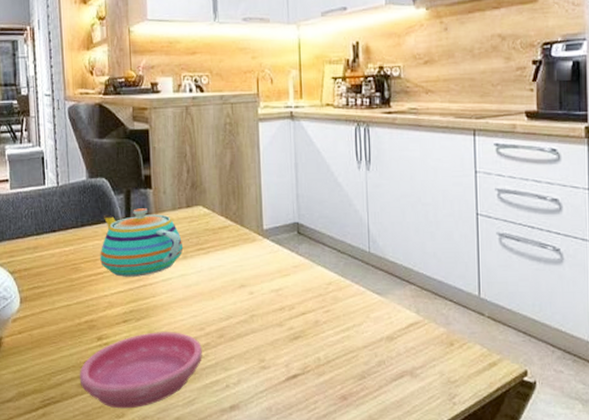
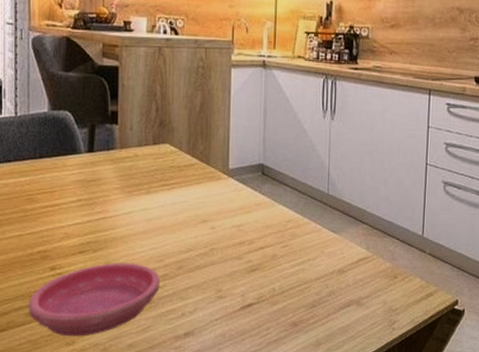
teapot: present [100,208,184,277] -> none [58,143,147,209]

